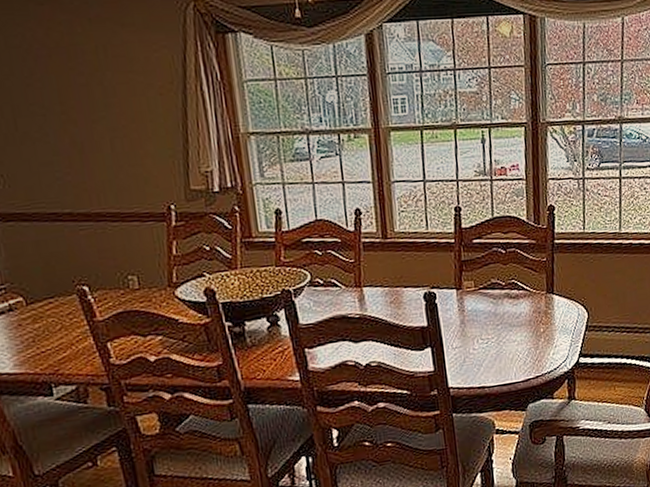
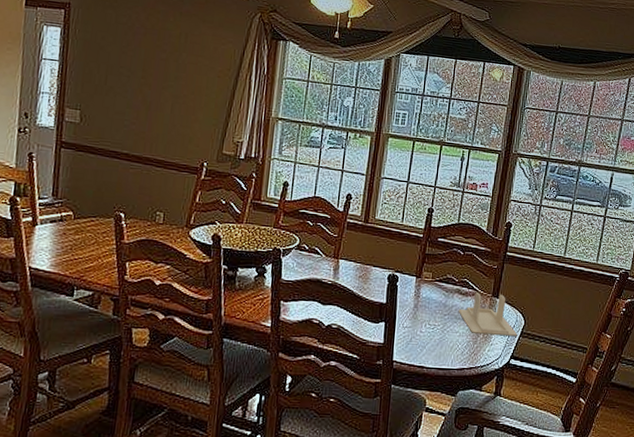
napkin holder: none [511,288,583,339] -> present [458,292,518,336]

